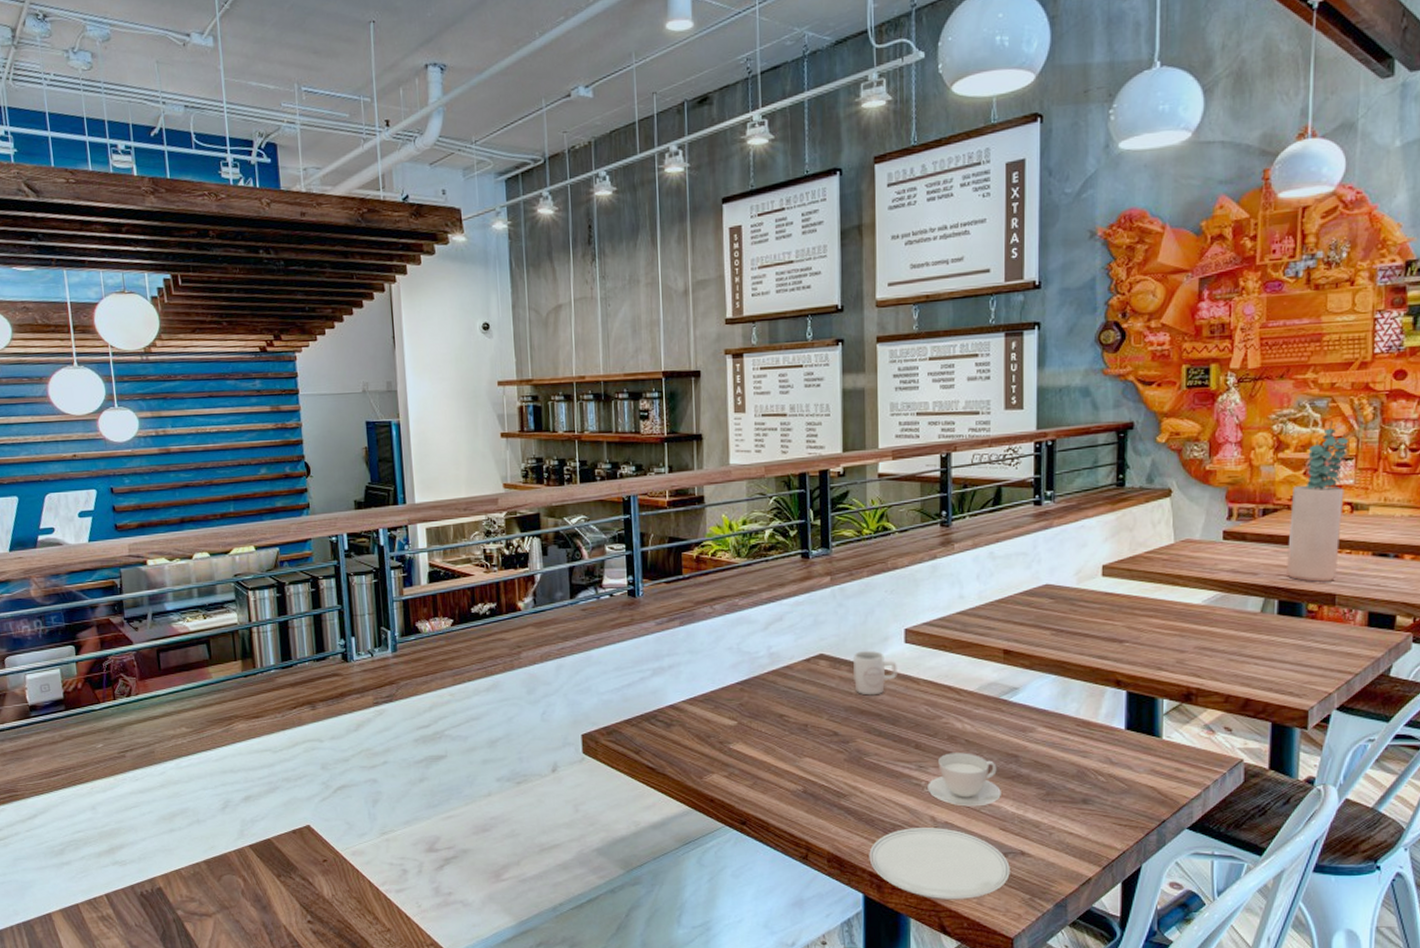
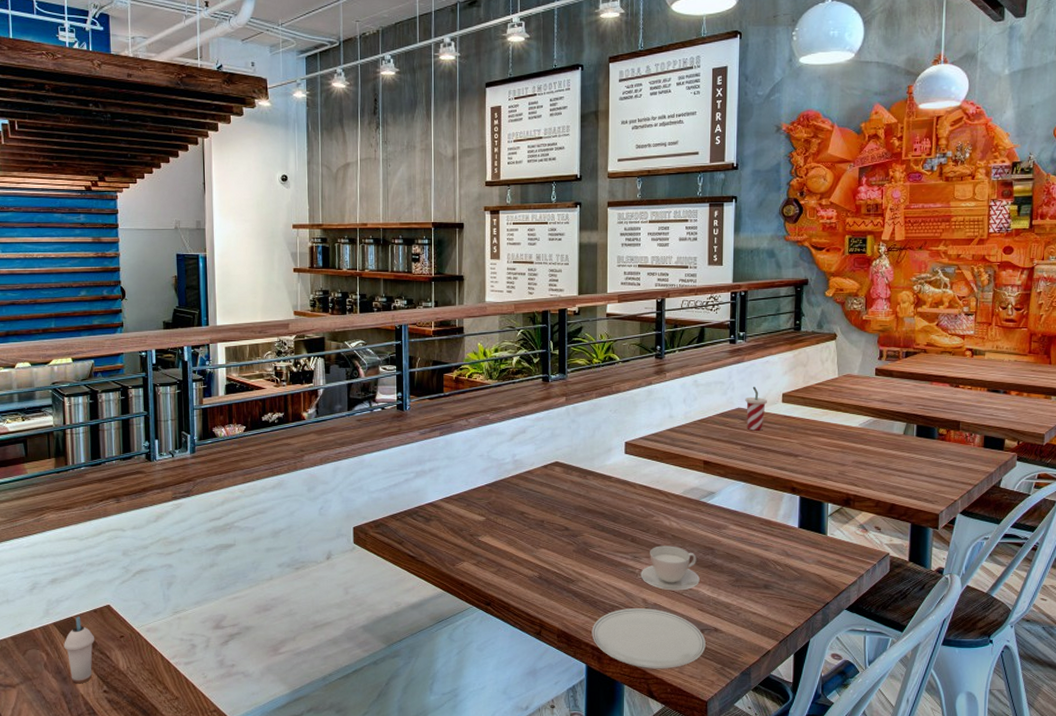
cup: none [261,838,295,912] -> present [64,617,94,683]
mug: present [853,650,897,696] -> none [583,459,618,497]
beverage cup: none [1055,557,1083,612] -> present [745,386,767,431]
vase: present [1287,420,1348,582] -> none [923,283,970,411]

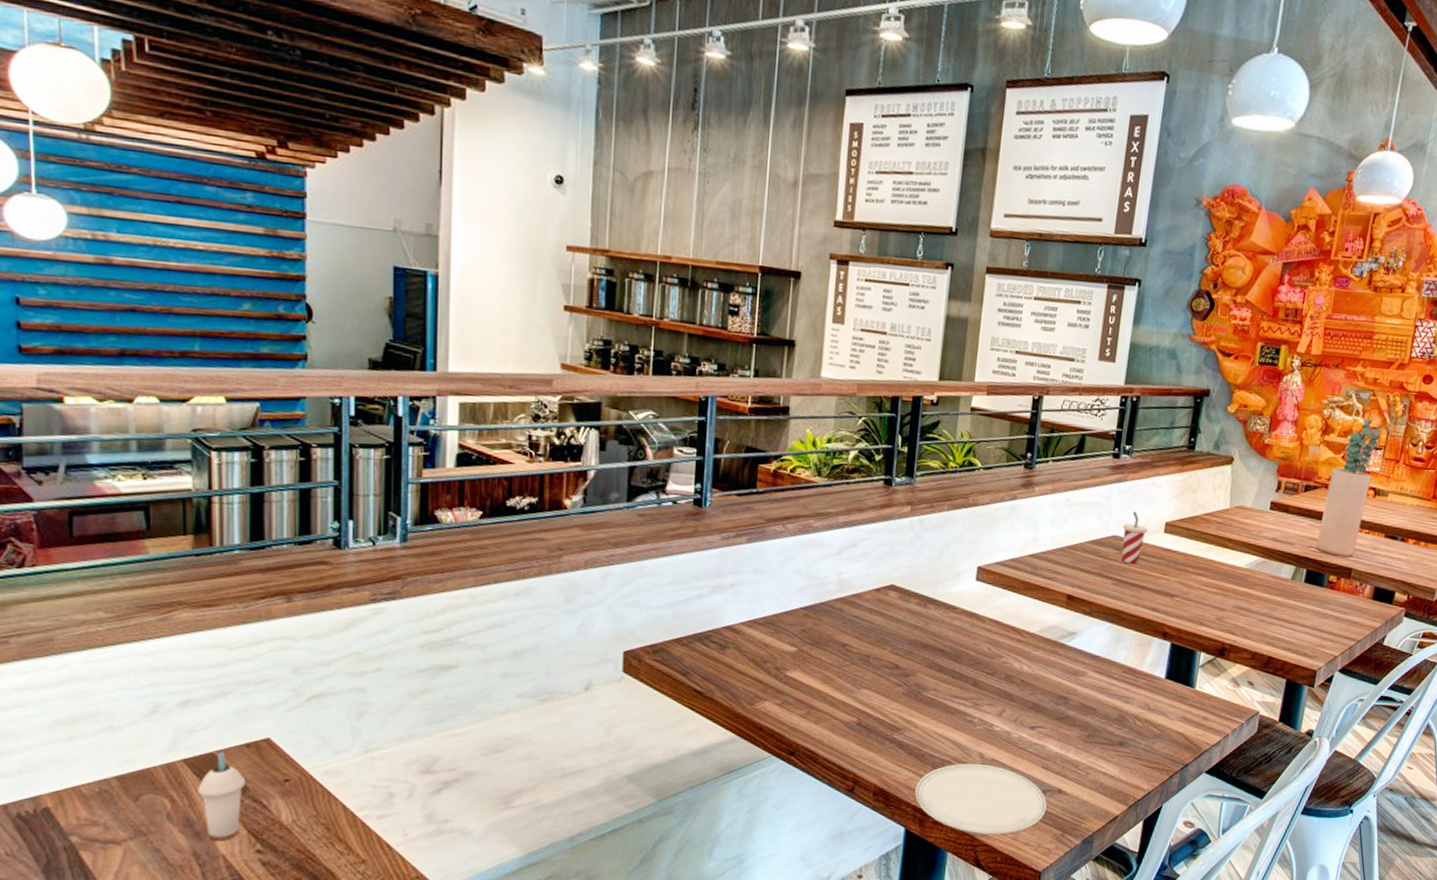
teacup: present [641,546,700,591] -> none [979,692,1048,745]
vase: none [923,283,970,411] -> present [1316,412,1381,557]

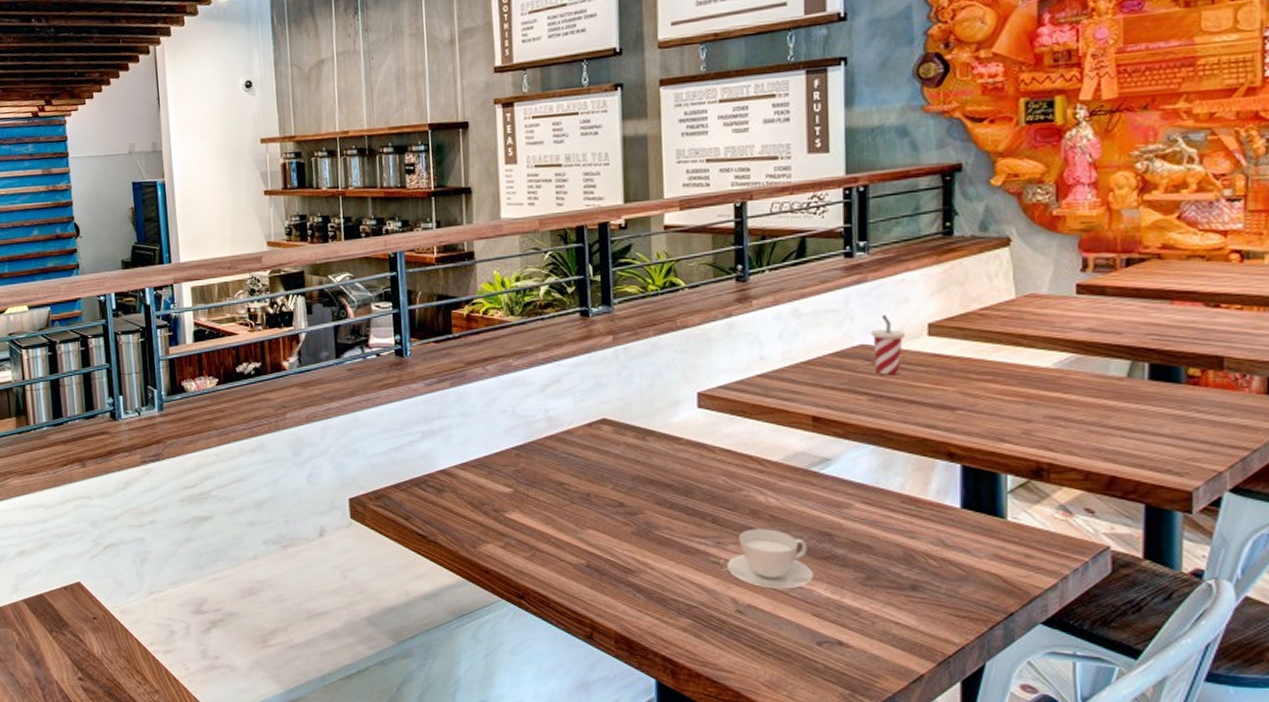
cup: present [198,752,245,840] -> none [35,594,66,668]
plate: present [915,764,1047,835] -> none [661,610,826,692]
teacup: none [979,692,1048,745] -> present [727,529,813,589]
vase: present [1316,412,1381,557] -> none [1159,155,1234,343]

